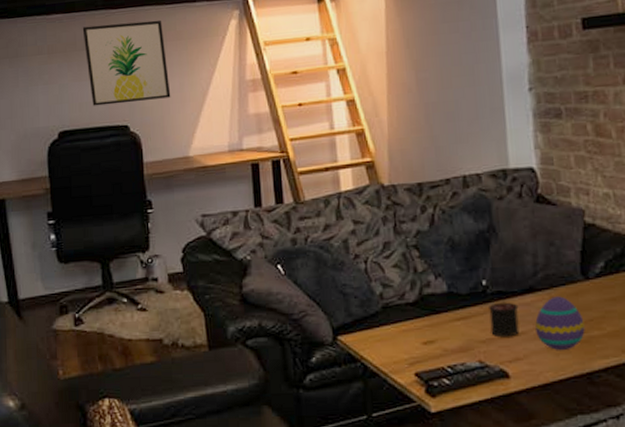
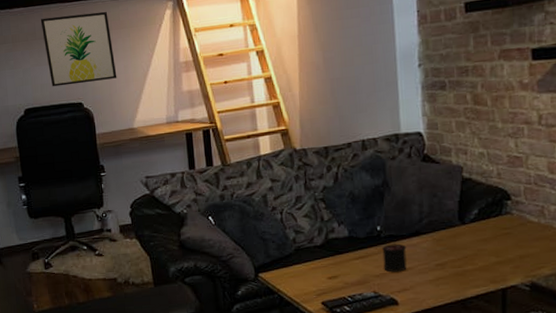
decorative egg: present [535,296,585,350] -> none [420,238,461,282]

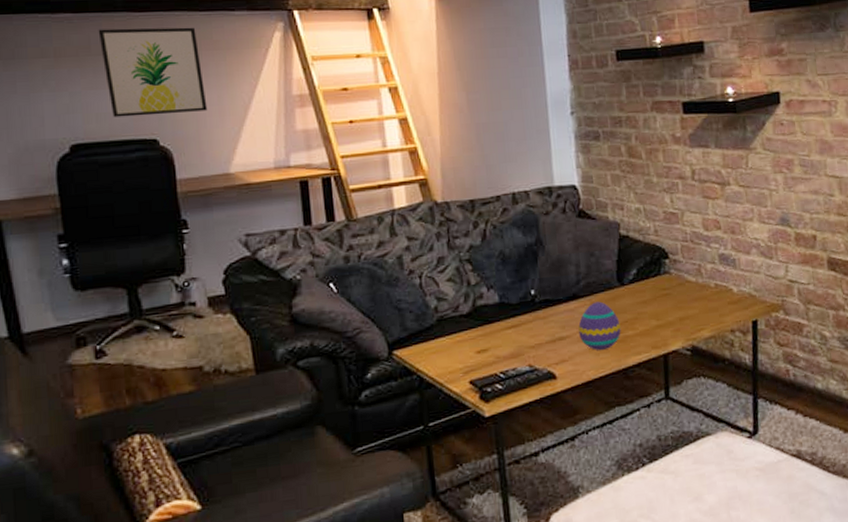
candle: present [382,239,407,272] -> none [537,304,565,342]
decorative egg: none [420,238,461,282] -> present [578,301,621,350]

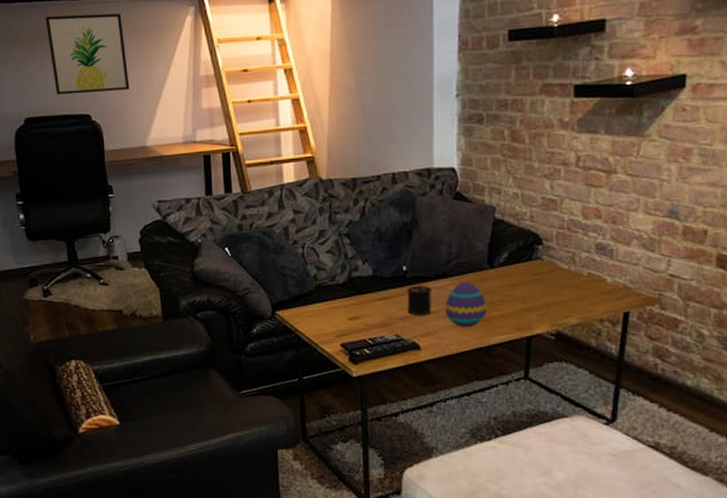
candle: none [537,304,565,342] -> present [407,280,433,315]

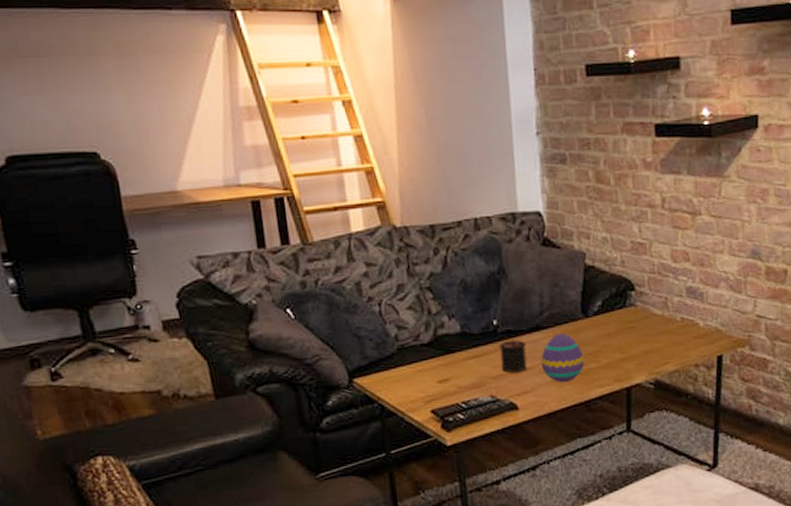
wall art: present [45,13,130,95] -> none [24,27,149,127]

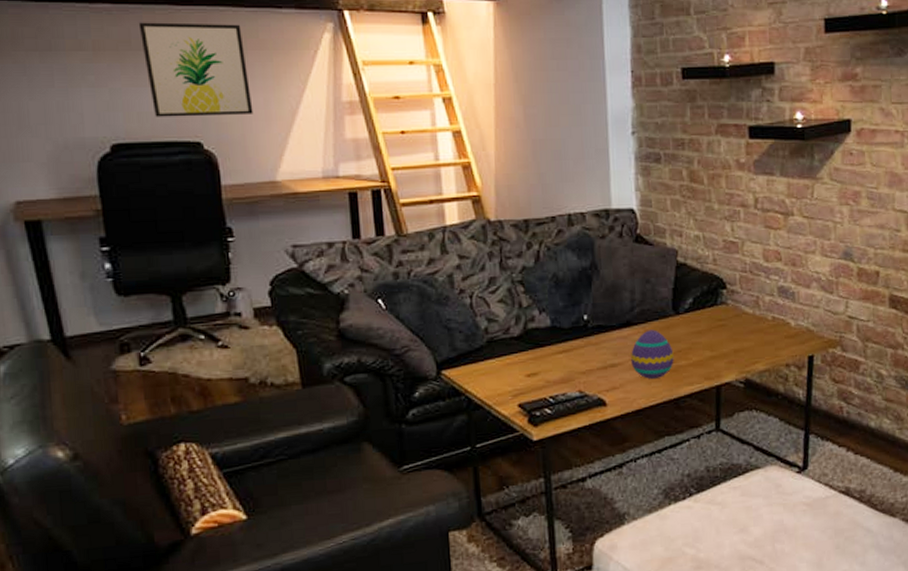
wall art: none [24,27,149,127] -> present [138,22,254,117]
candle: present [499,335,527,373] -> none [589,330,617,368]

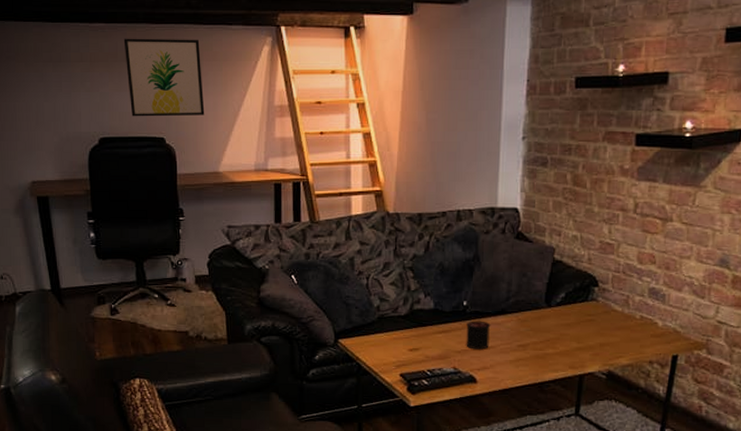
candle: none [589,330,617,368] -> present [466,316,491,350]
decorative egg: present [631,329,674,379] -> none [502,319,542,363]

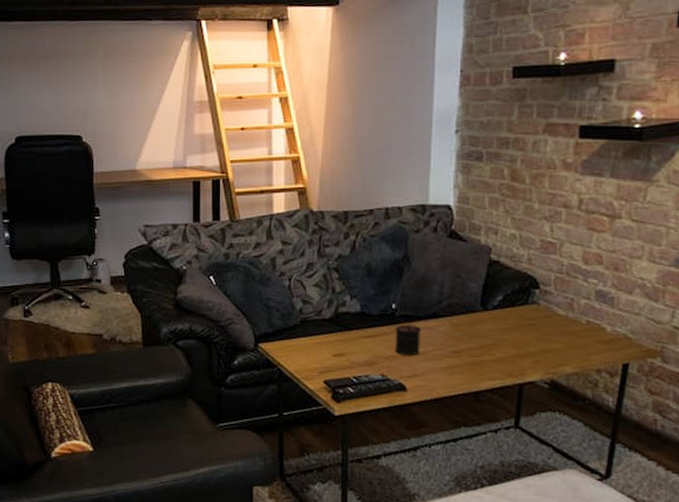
wall art: present [123,38,205,117] -> none [42,35,123,115]

